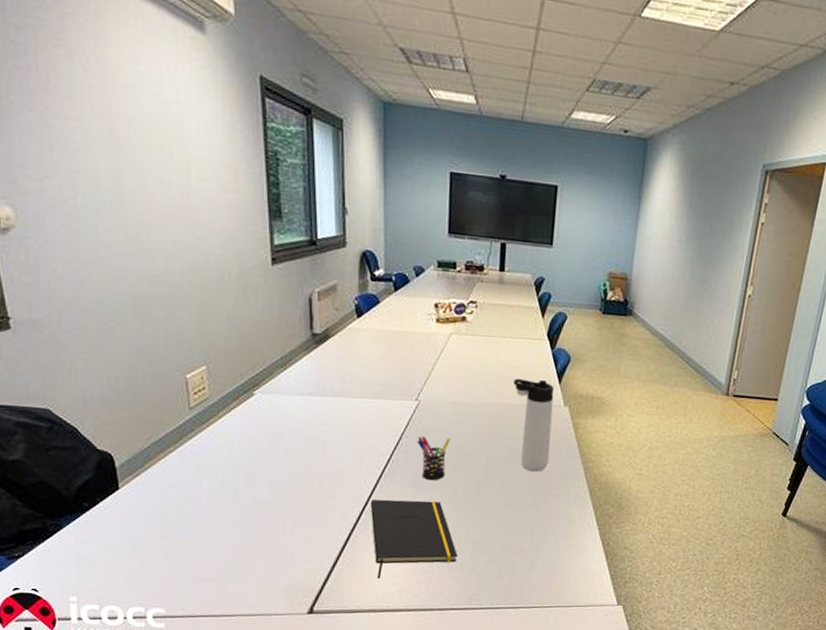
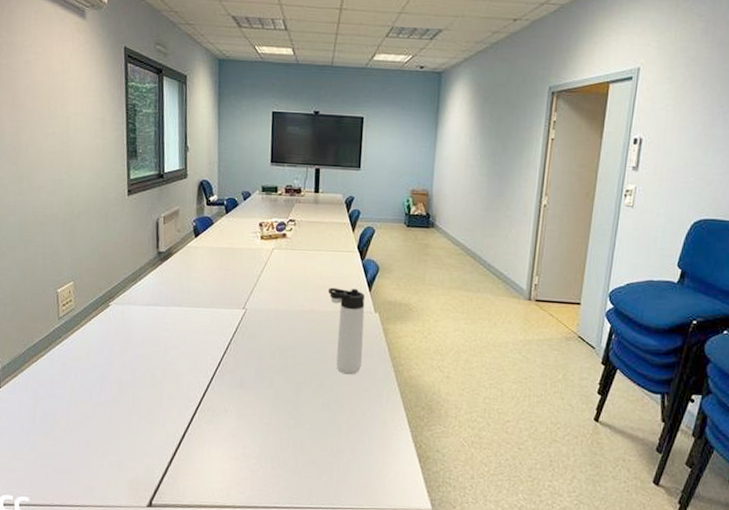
notepad: present [370,499,457,579] -> none [203,399,280,475]
pen holder: present [416,436,451,481] -> none [243,341,274,383]

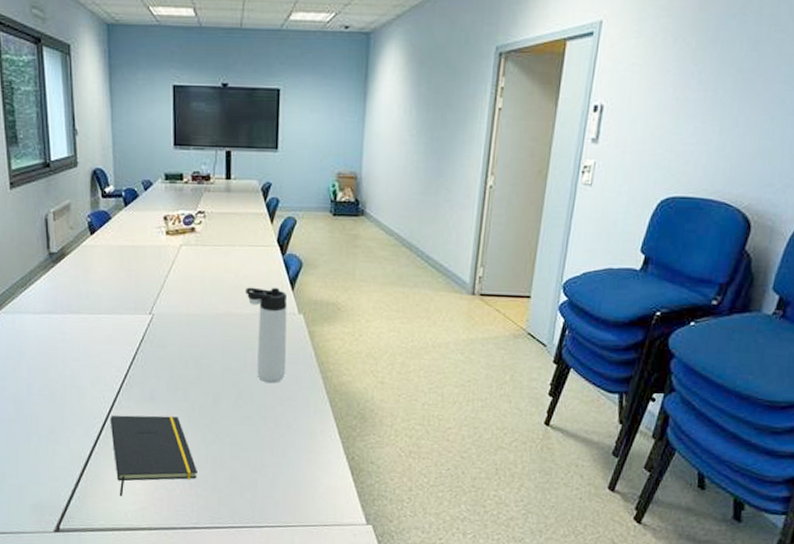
notepad: none [203,399,280,475] -> present [110,415,197,496]

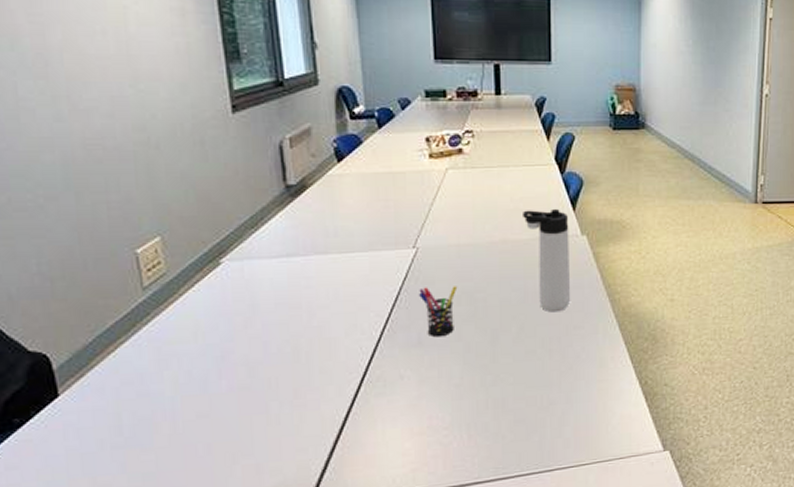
notepad: present [110,415,197,496] -> none [369,360,477,460]
pen holder: none [152,350,186,395] -> present [418,286,458,338]

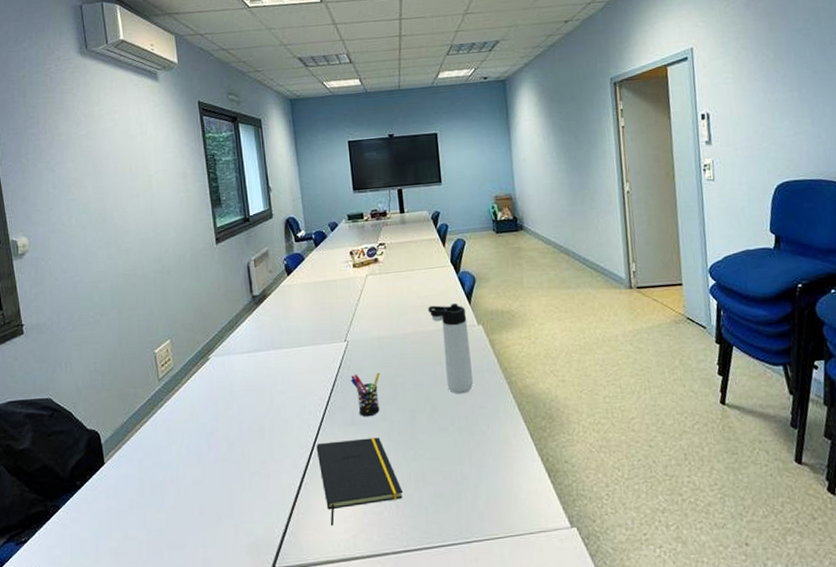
notepad: none [369,360,477,460] -> present [316,437,403,526]

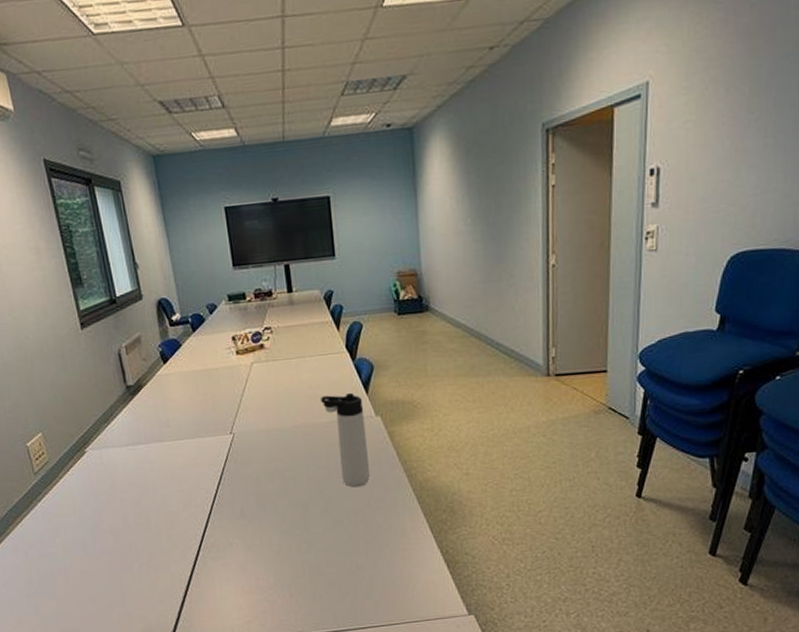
notepad: present [316,437,403,526] -> none [205,530,297,613]
pen holder: present [350,372,381,417] -> none [238,466,270,511]

